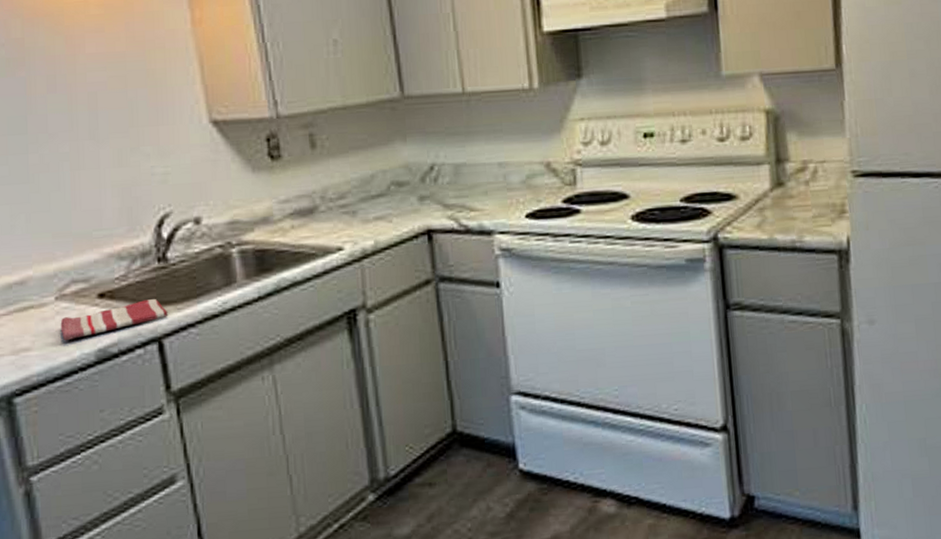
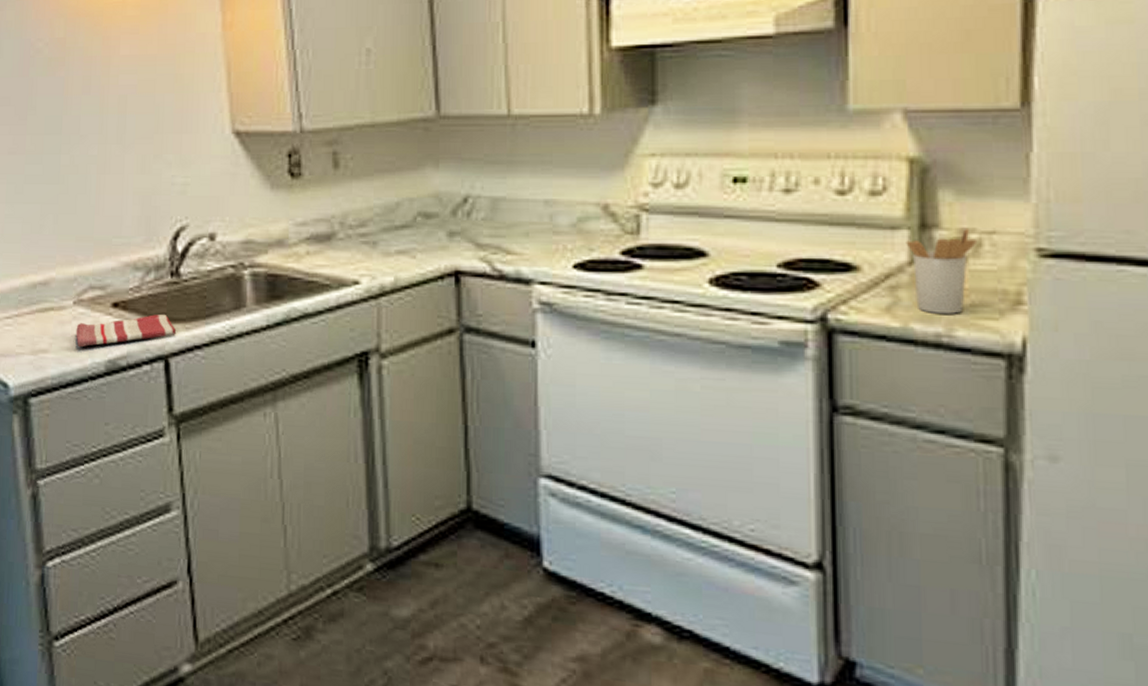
utensil holder: none [767,159,815,226] -> present [906,227,978,314]

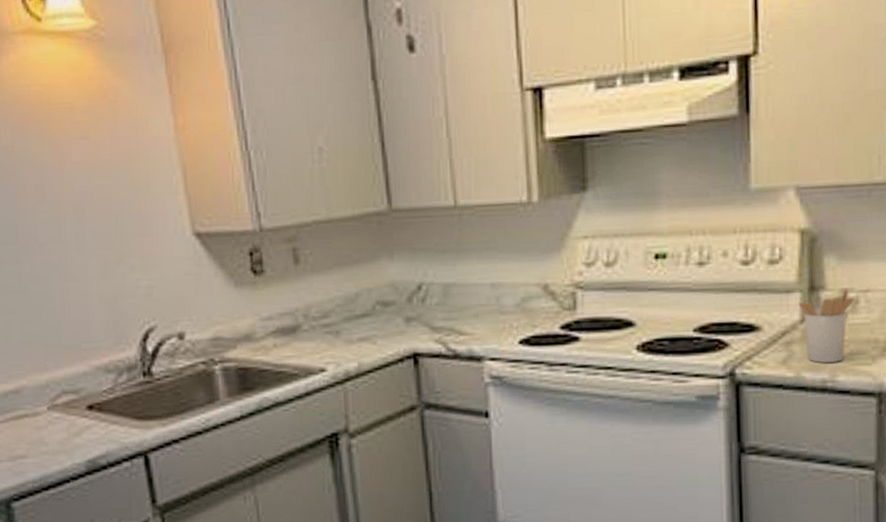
dish towel: present [76,314,177,348] -> none [52,413,154,451]

